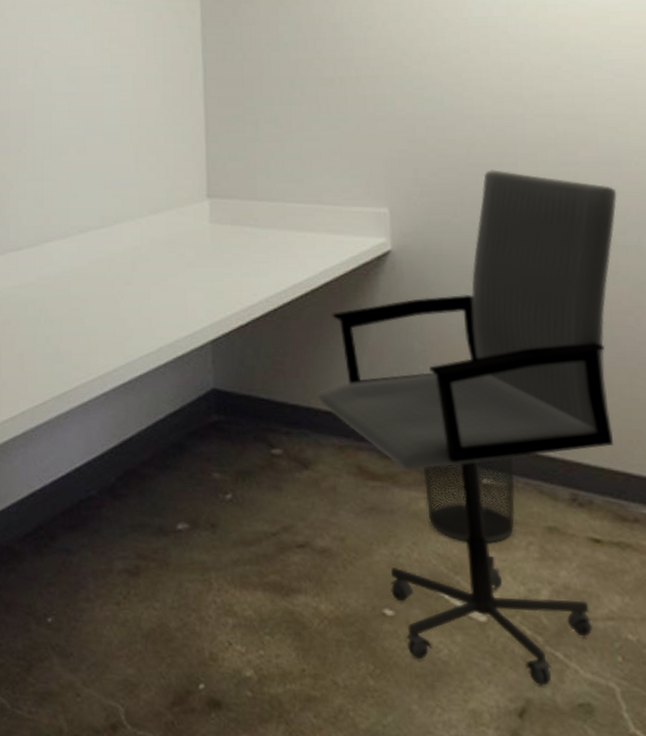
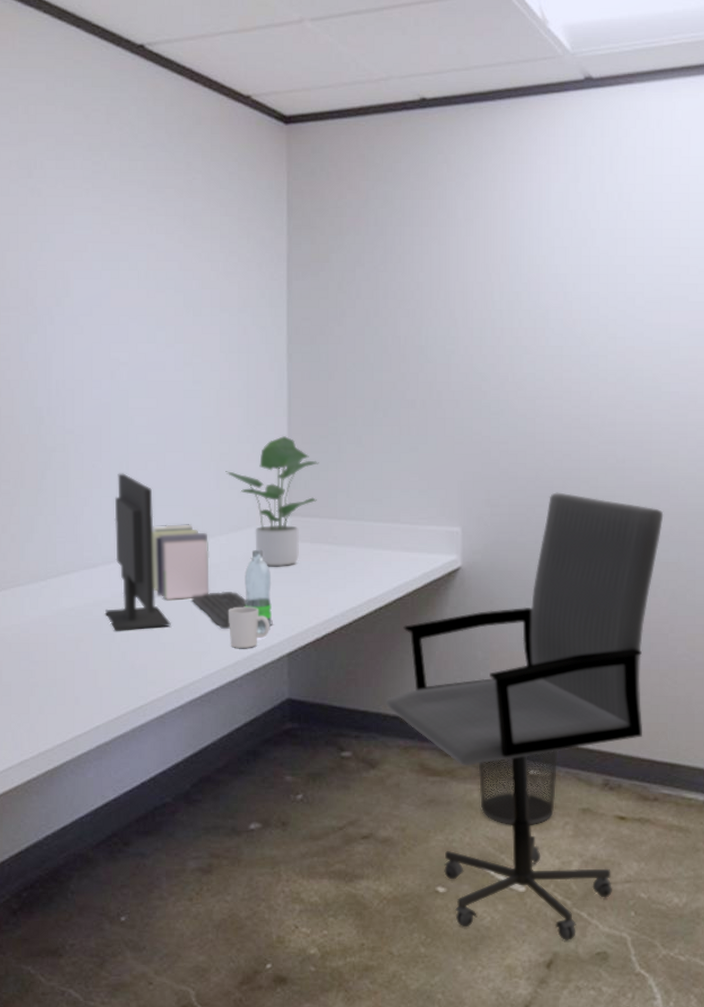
computer monitor: none [30,157,94,314] -> present [105,473,171,631]
books: none [74,207,131,284] -> present [152,524,210,601]
computer keyboard: none [113,275,195,315] -> present [191,592,273,630]
potted plant: none [144,117,237,249] -> present [225,436,319,566]
mug: none [149,290,192,334] -> present [228,606,269,648]
bottle: none [165,233,194,319] -> present [245,550,272,633]

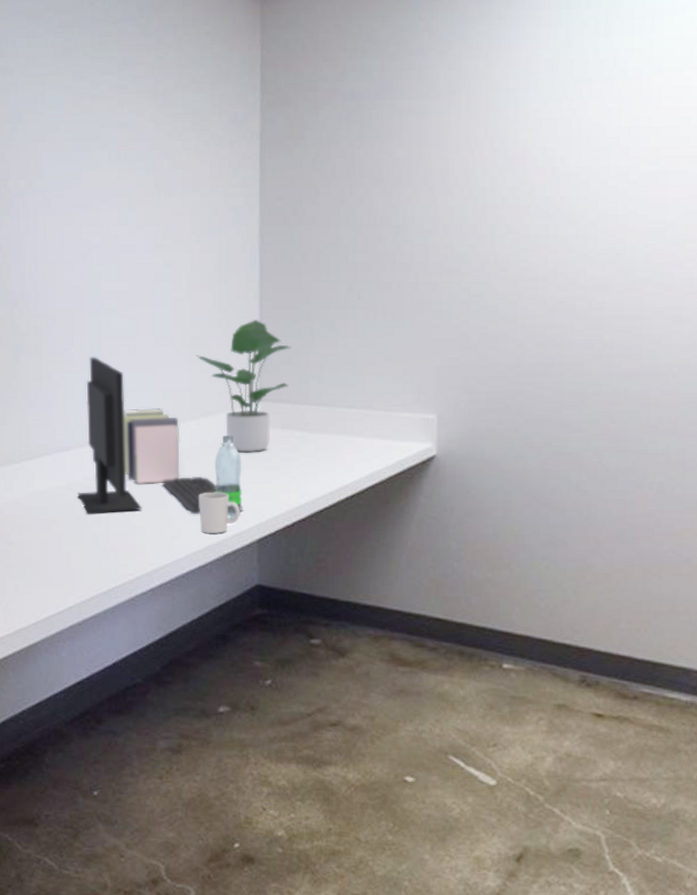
office chair: present [386,492,664,942] -> none [357,379,653,837]
waste bin: present [478,749,558,825] -> none [450,644,534,719]

